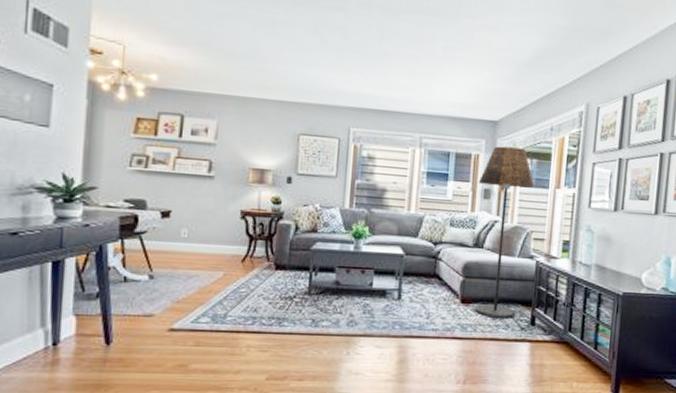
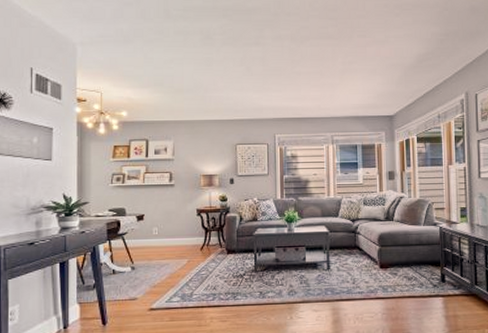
floor lamp: present [475,146,535,318] -> none [382,135,430,279]

